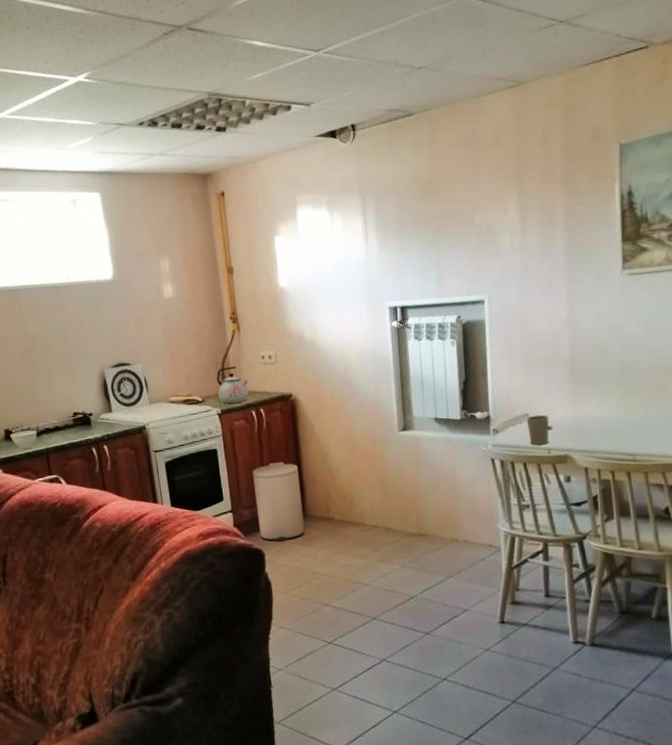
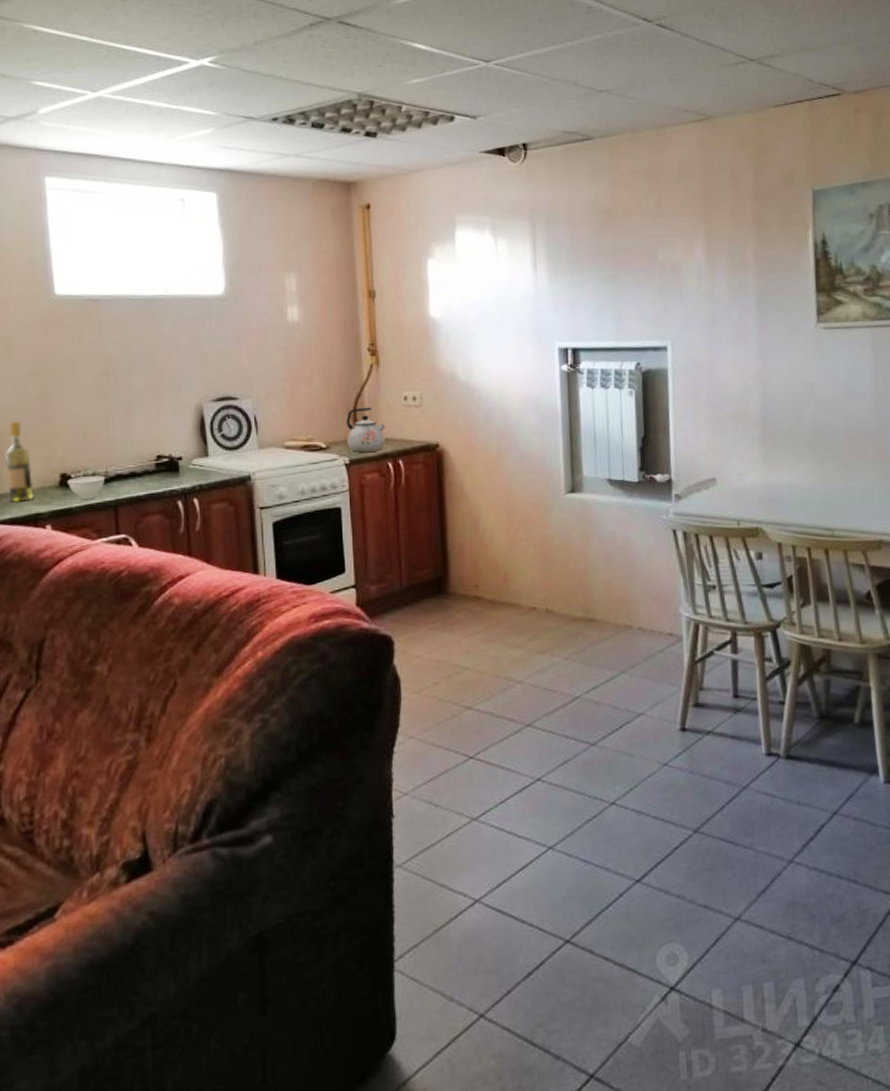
pedal bin: present [252,461,305,543] -> none [385,525,447,628]
cup: present [526,414,553,446] -> none [712,479,743,516]

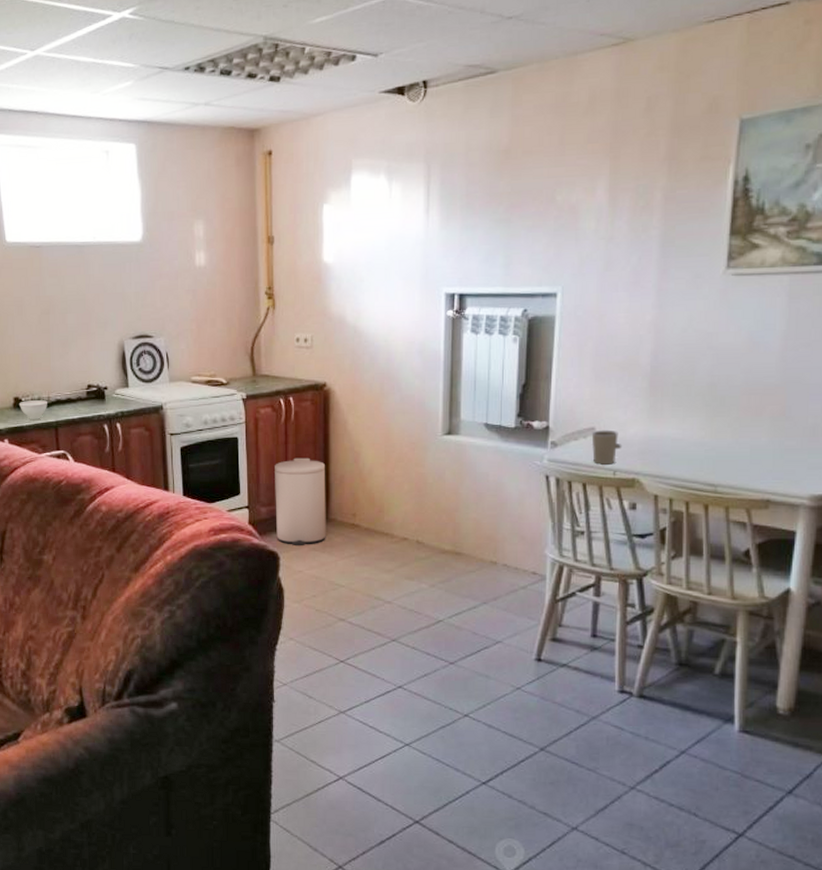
kettle: present [346,407,386,453] -> none [244,347,279,389]
pedal bin: none [385,525,447,628] -> present [275,457,326,547]
cup: none [712,479,743,516] -> present [591,430,622,465]

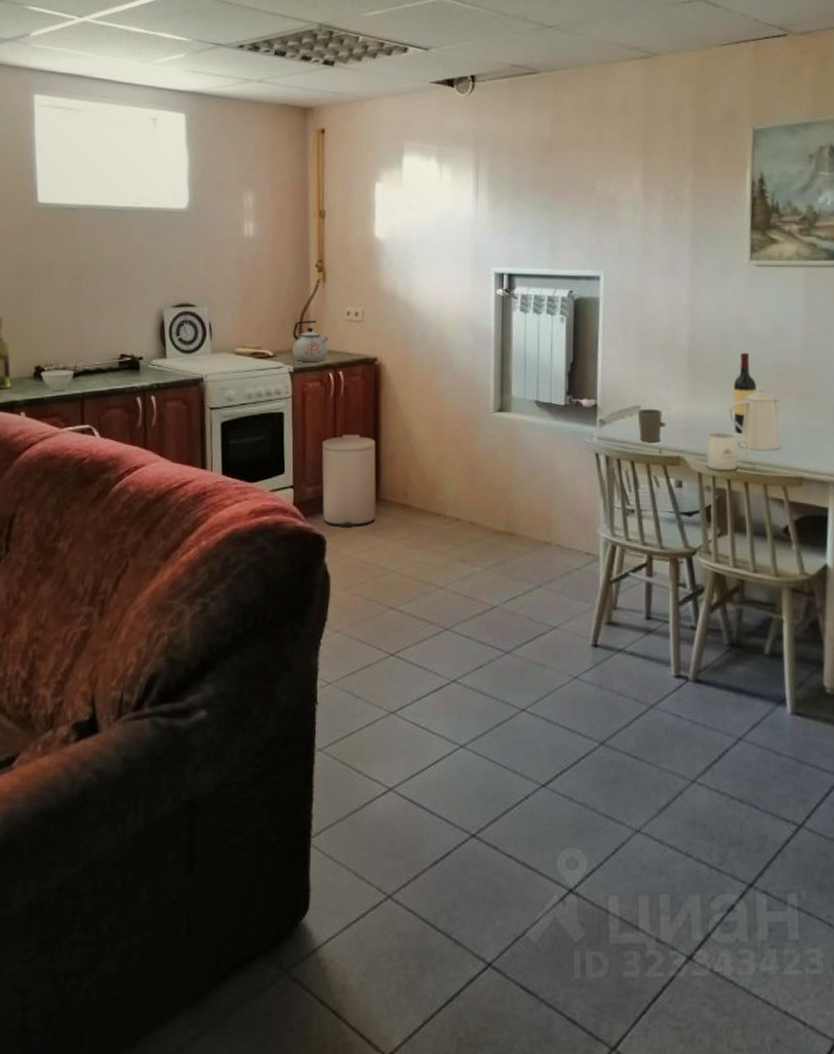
kettle: none [244,347,279,389] -> present [291,320,328,363]
mug: none [663,453,712,494] -> present [705,432,750,472]
teapot: none [691,405,751,473] -> present [728,386,781,451]
wine bottle: none [697,369,725,455] -> present [733,352,757,433]

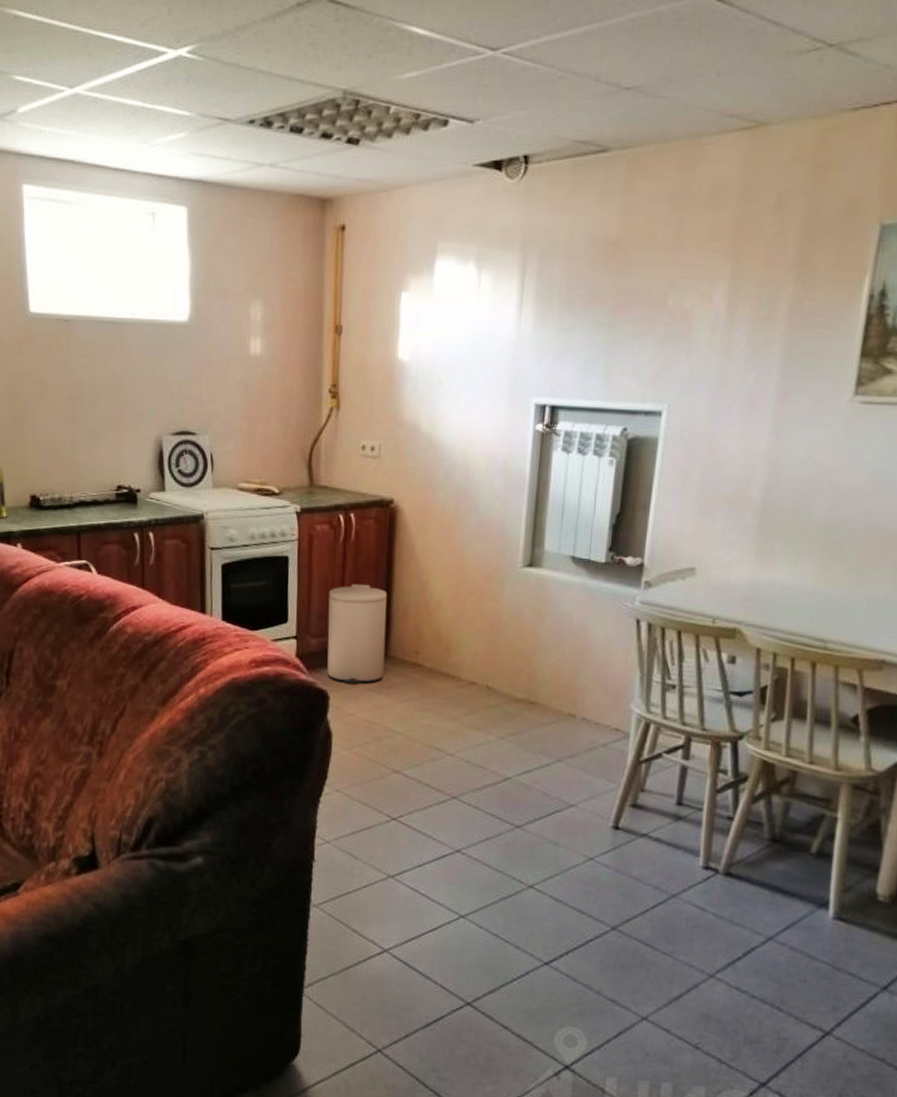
bowl: present [40,370,75,392] -> none [36,500,71,524]
kettle: present [291,320,328,363] -> none [299,454,340,503]
cup: present [637,408,667,443] -> none [690,571,725,611]
mug: present [705,432,750,472] -> none [767,602,824,649]
teapot: present [728,386,781,451] -> none [802,551,870,628]
wine bottle: present [733,352,757,433] -> none [808,509,843,605]

